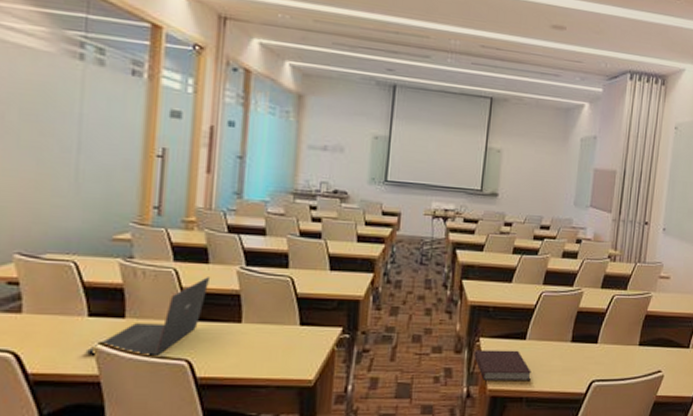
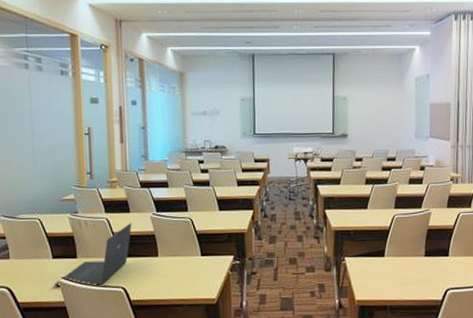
notebook: present [474,350,531,382] -> none [341,266,392,293]

